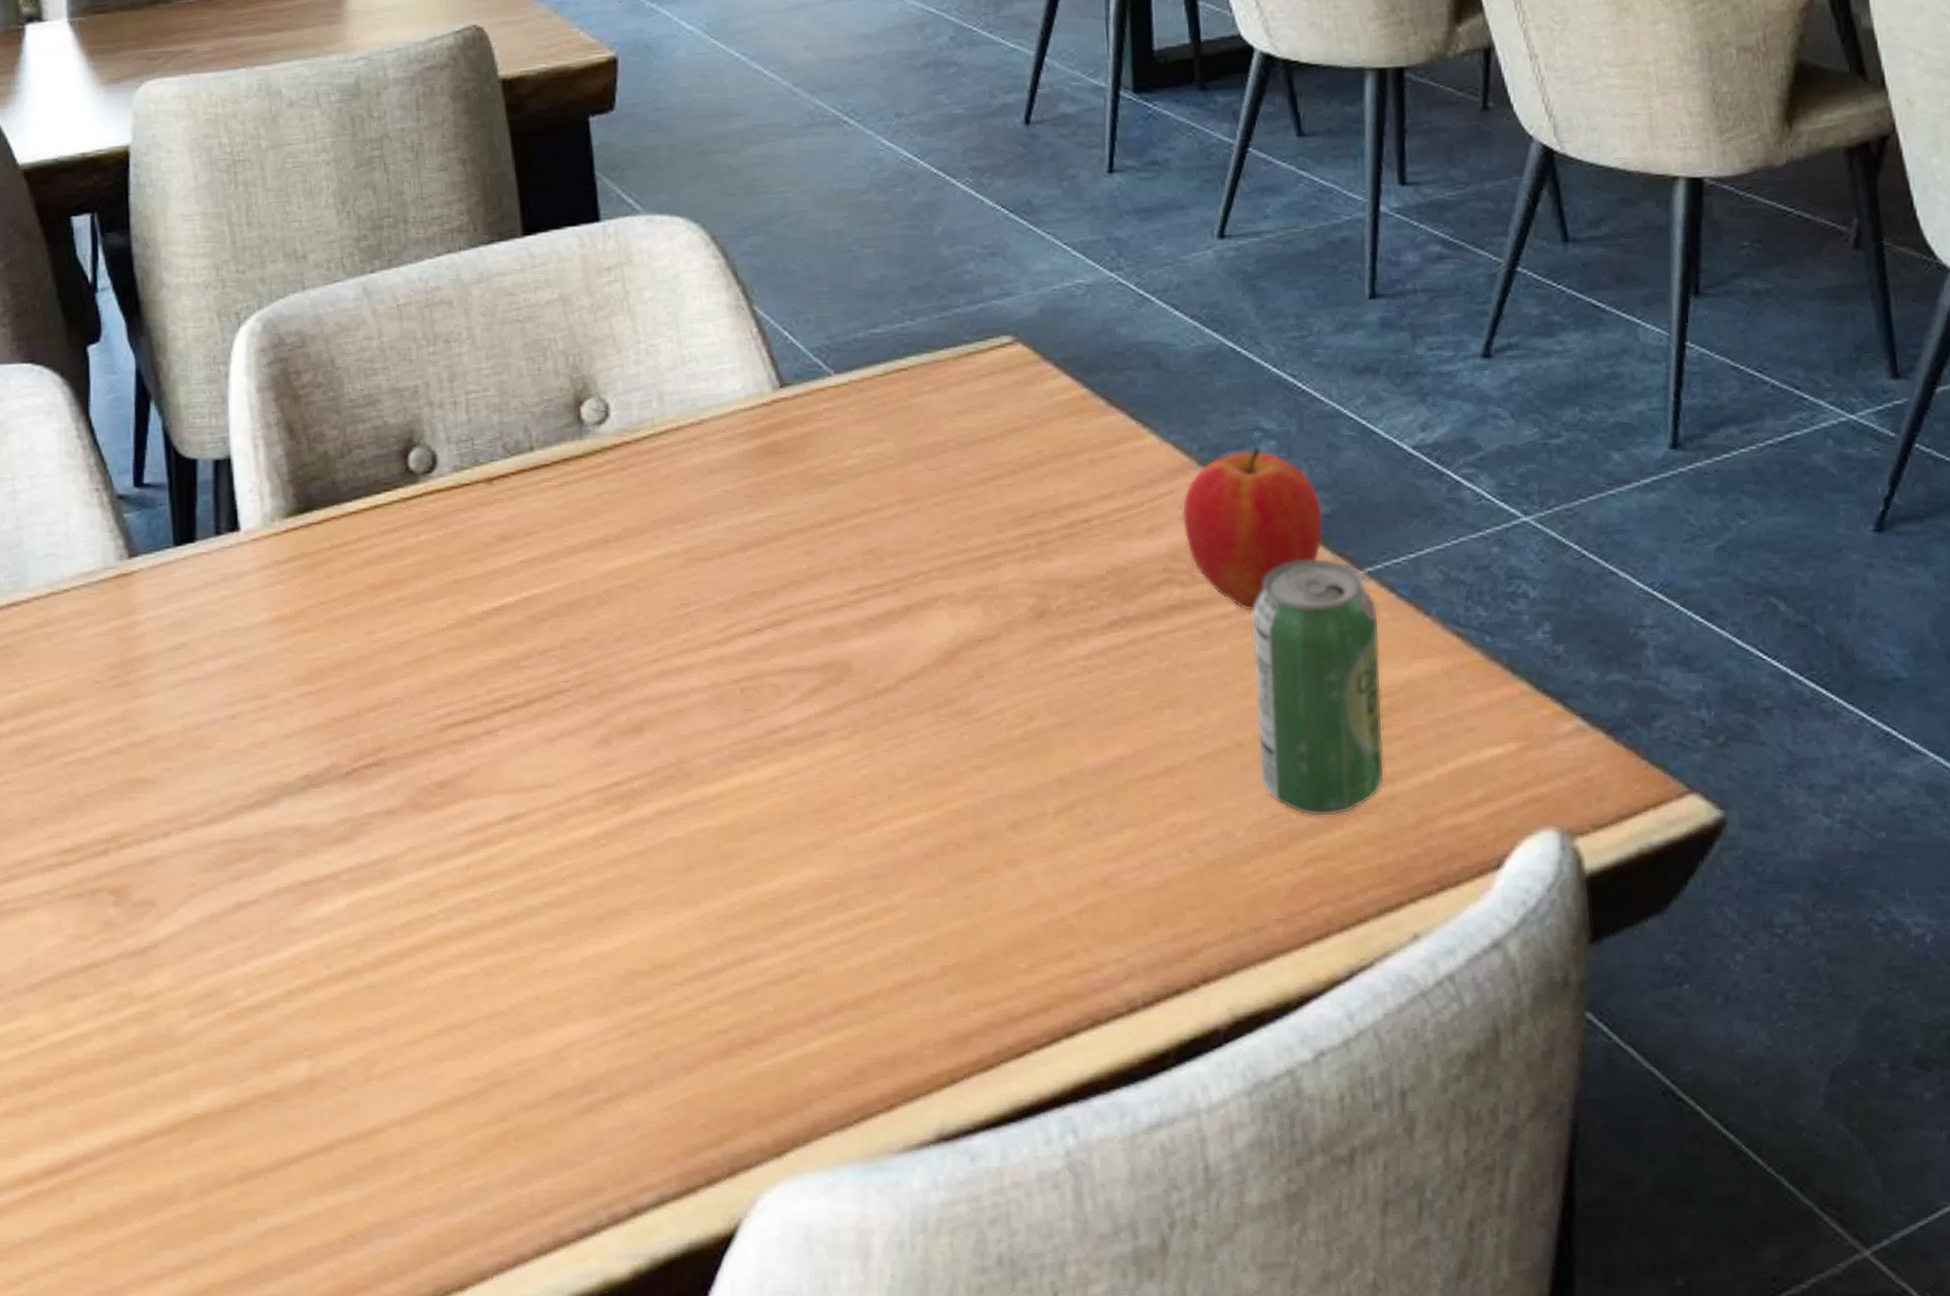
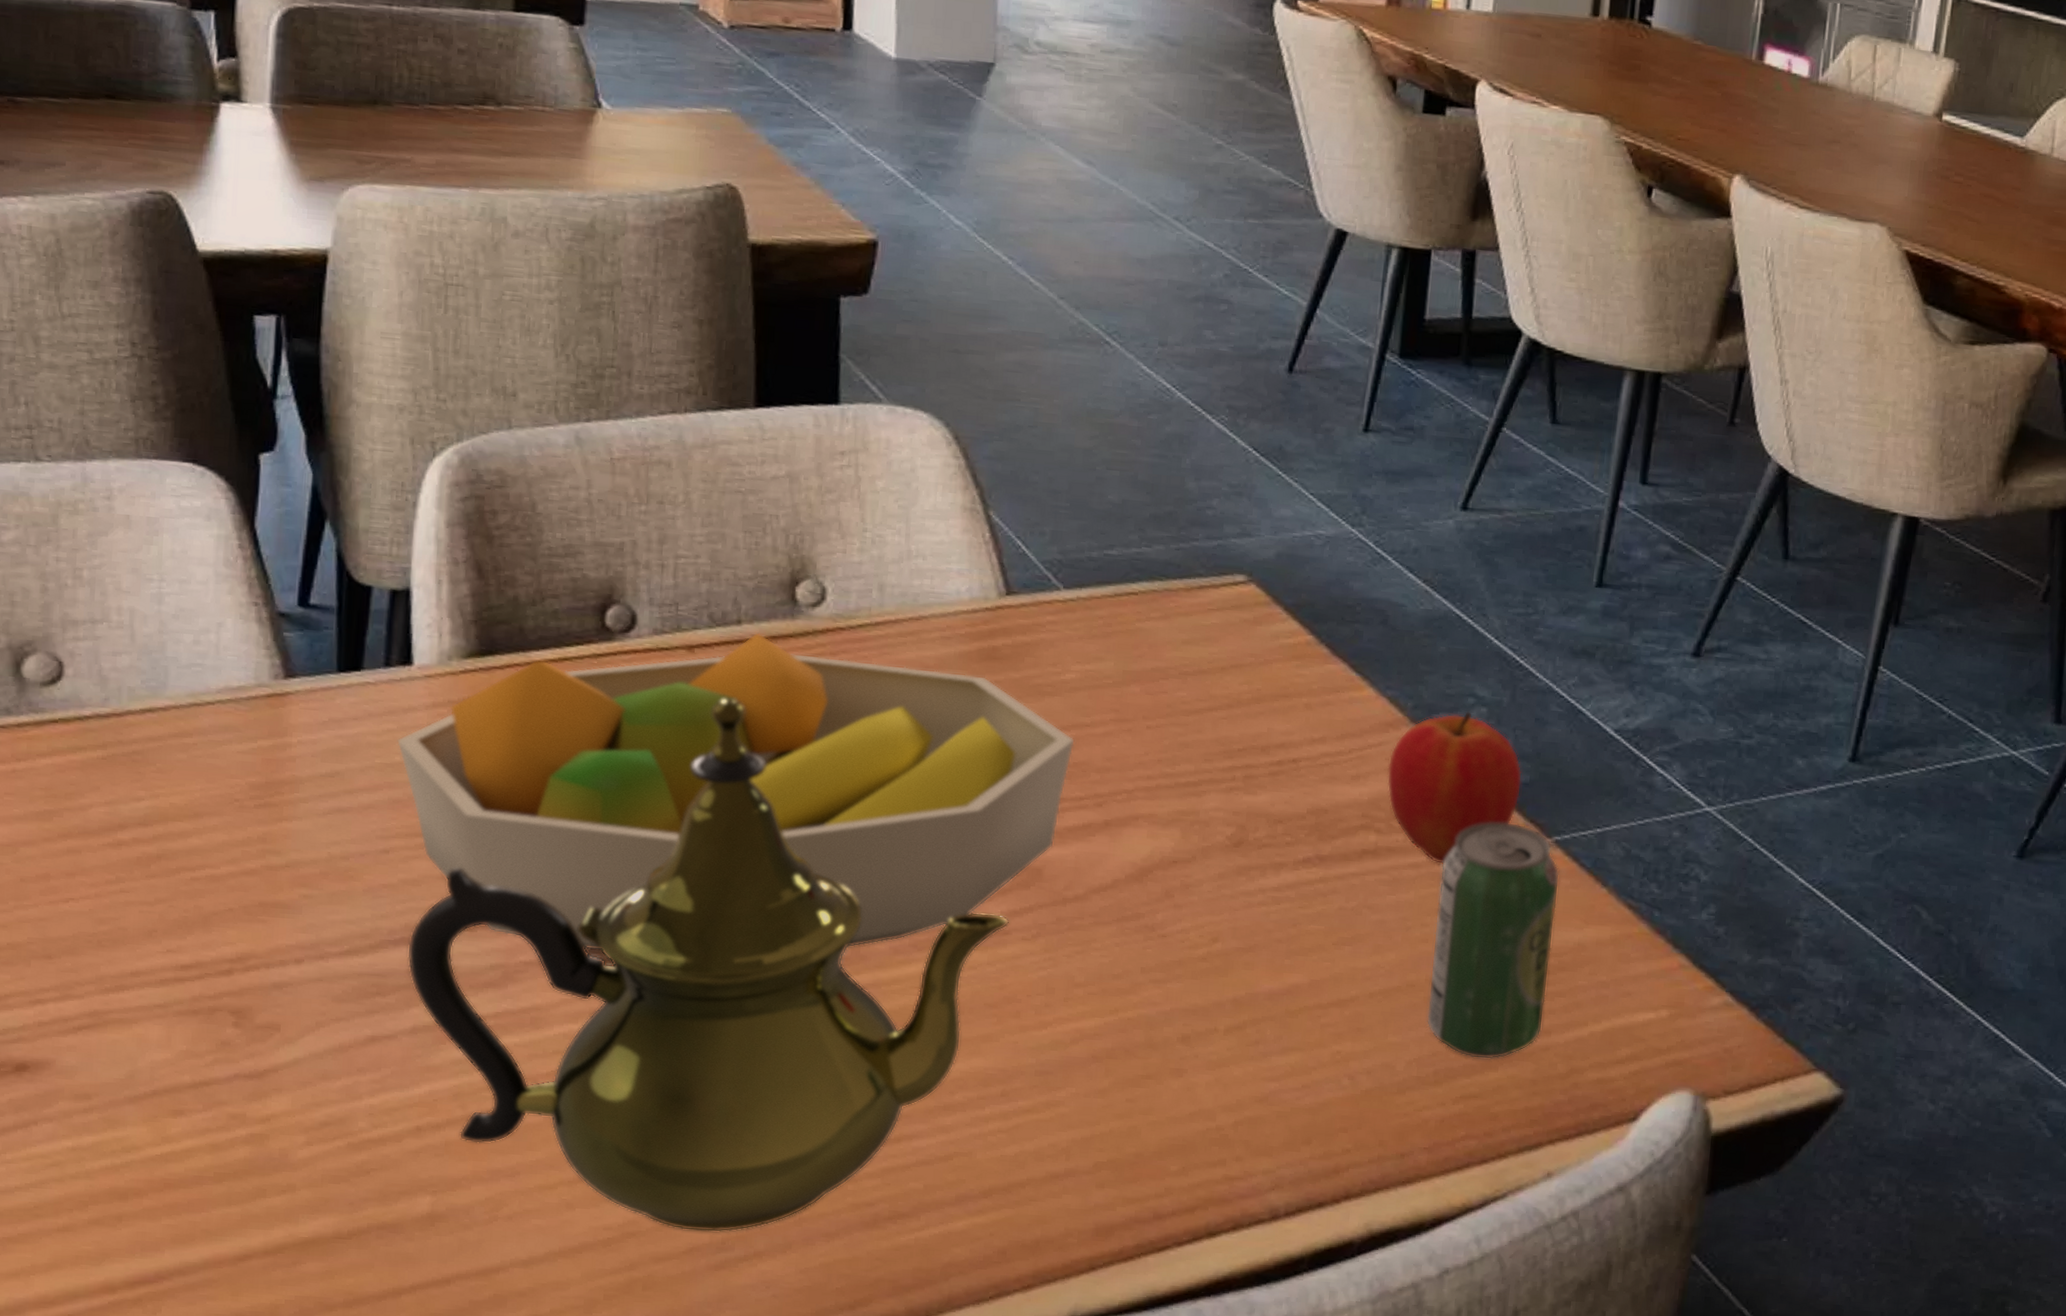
fruit bowl: none [233,457,866,795] -> present [397,632,1075,951]
teapot: none [262,526,825,1076] -> present [406,698,1010,1233]

